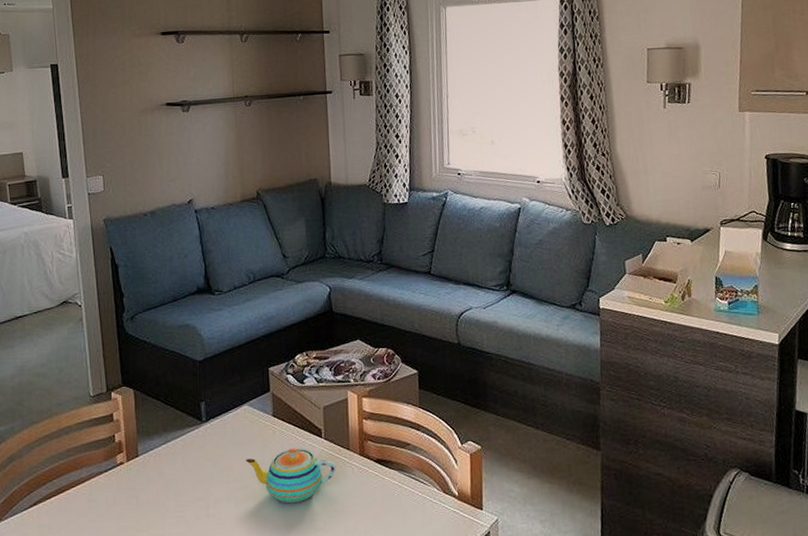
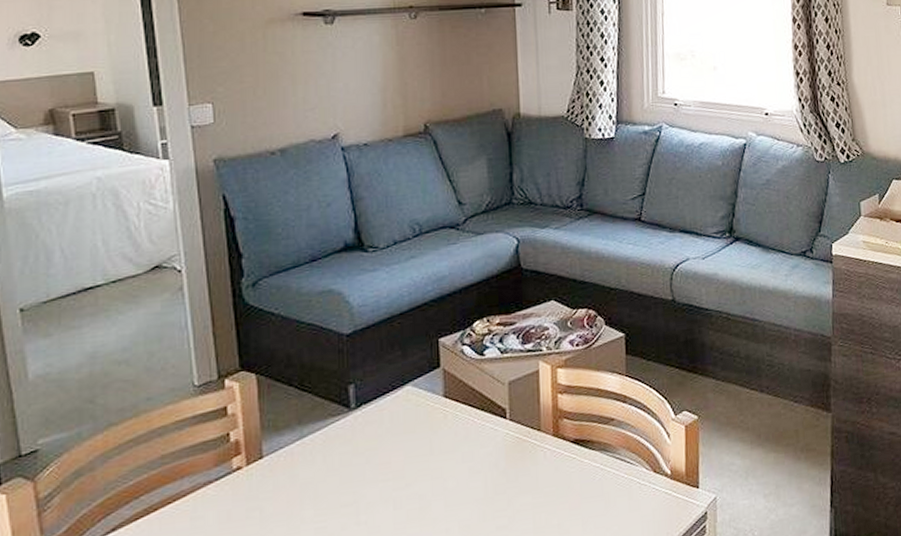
teapot: present [245,448,336,504] -> none [407,433,524,501]

